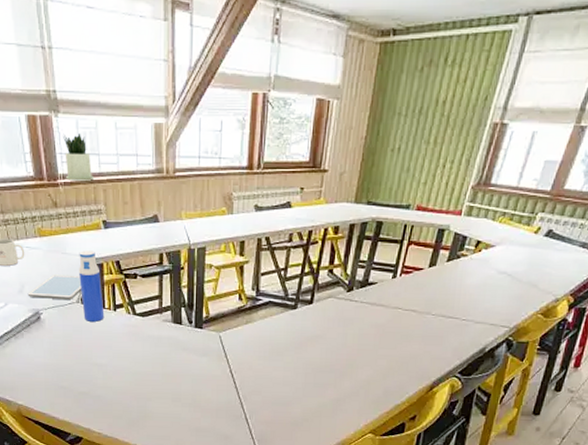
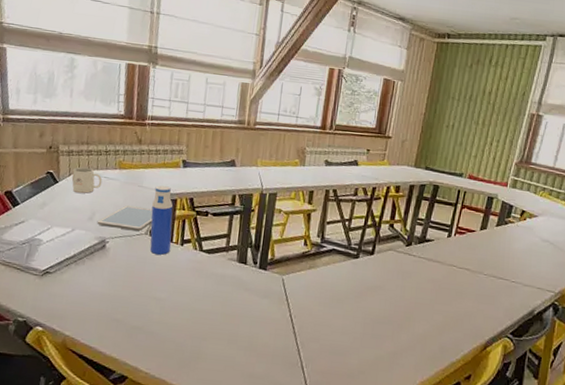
planter: present [63,133,95,181] -> none [153,82,181,124]

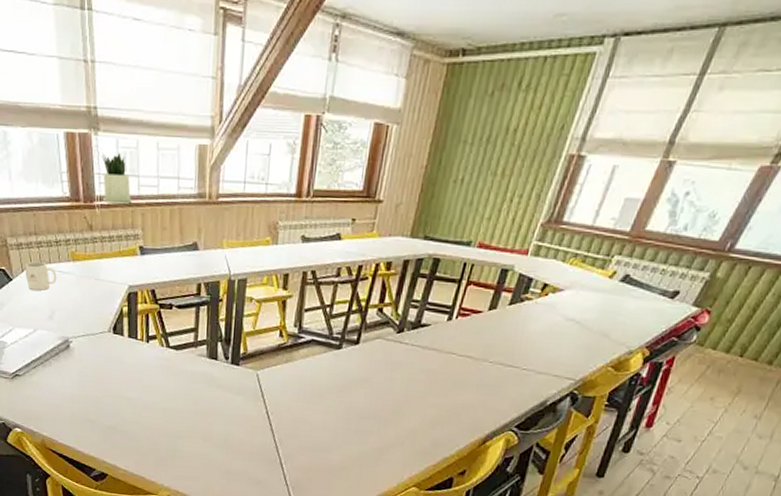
tablet: present [97,205,153,232] -> none [57,301,114,329]
water bottle: present [149,185,173,255] -> none [112,277,137,353]
planter: none [153,82,181,124] -> present [102,153,133,204]

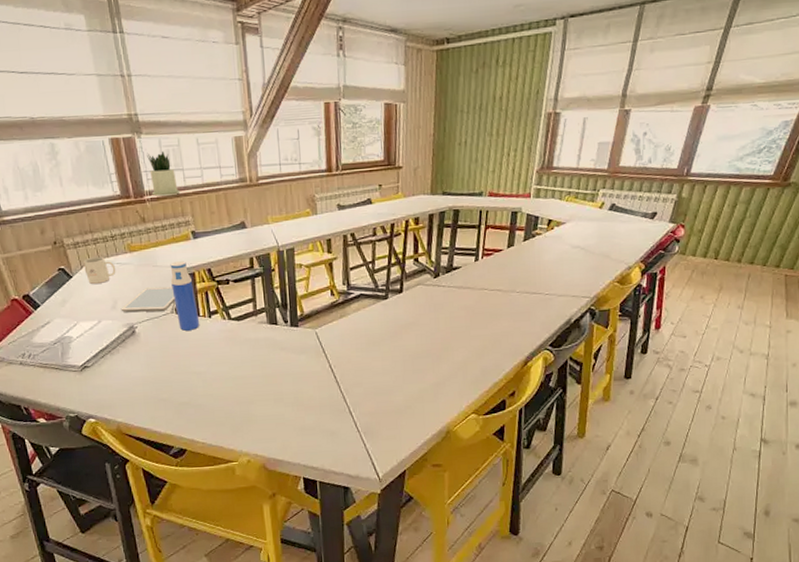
tablet: none [57,301,114,329] -> present [121,286,175,313]
water bottle: none [112,277,137,353] -> present [170,261,200,331]

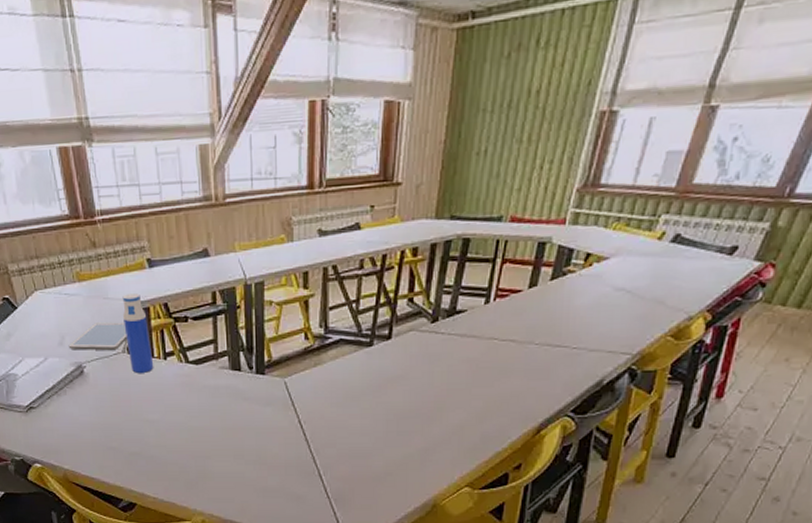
mug: present [83,256,116,284] -> none [29,285,64,316]
planter: present [147,151,181,196] -> none [98,163,136,217]

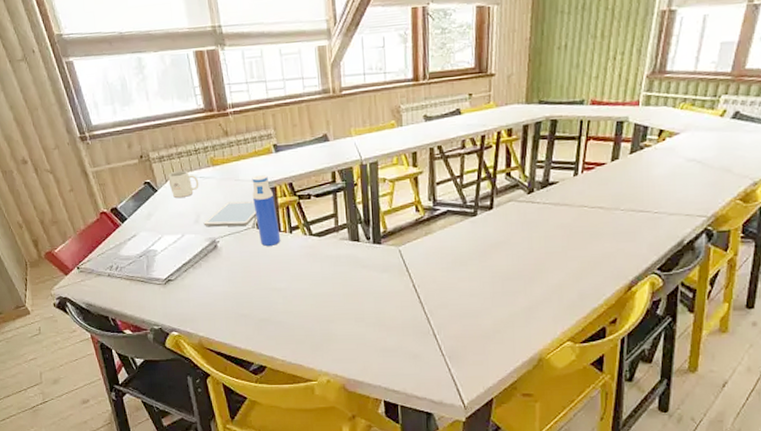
mug: none [29,285,64,316] -> present [168,170,199,198]

